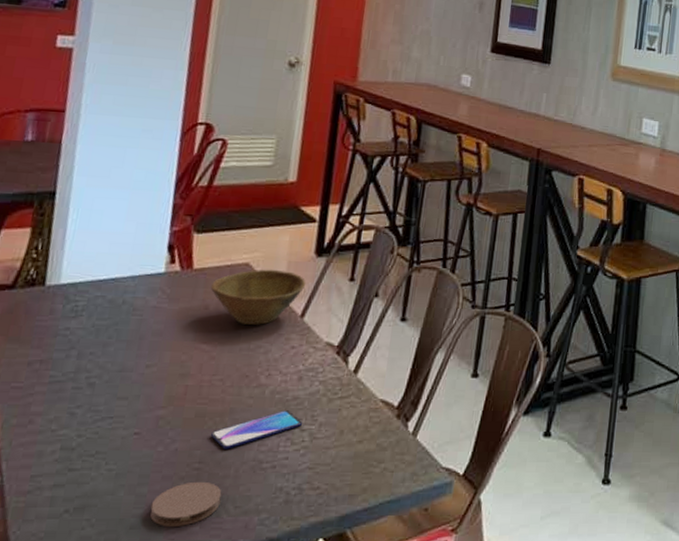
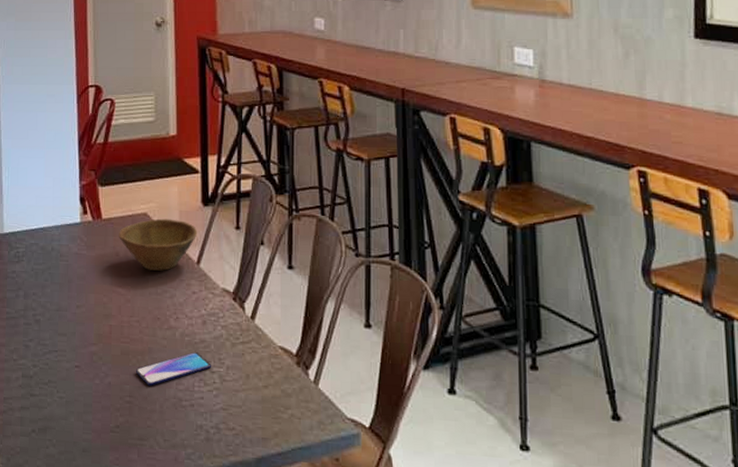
coaster: present [150,481,222,526] -> none [96,413,152,454]

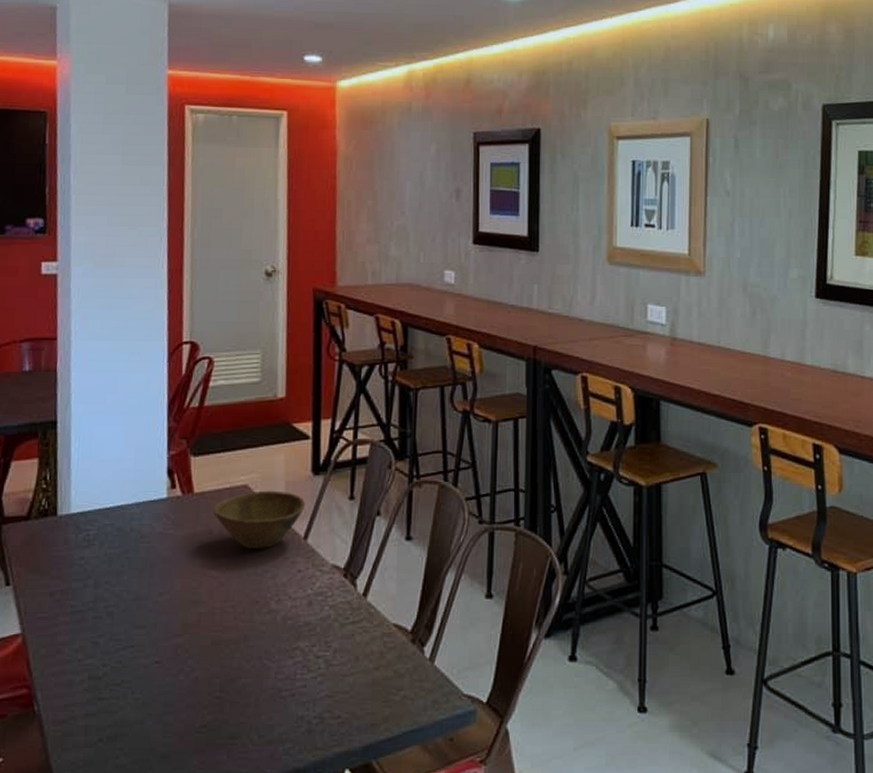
smartphone: present [135,351,212,386] -> none [227,635,318,678]

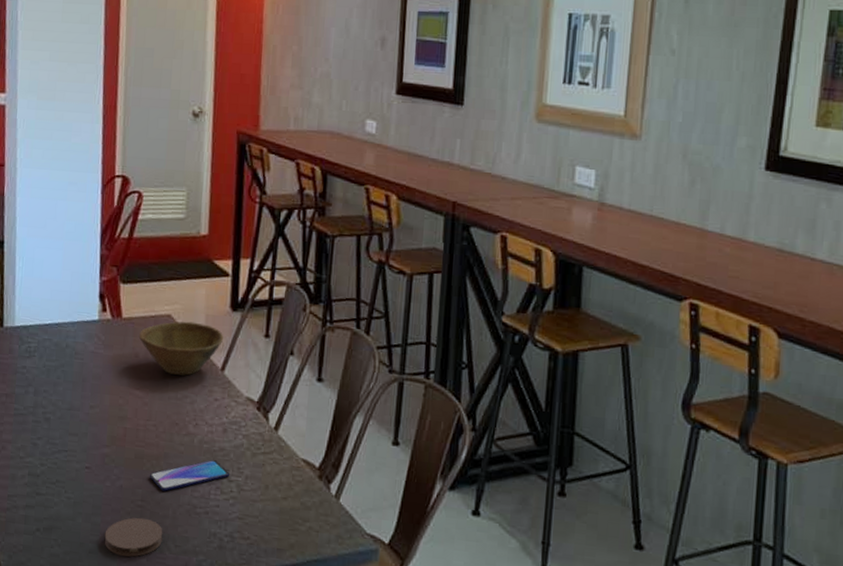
coaster: none [178,710,245,756] -> present [104,517,163,557]
smartphone: none [227,635,318,678] -> present [149,459,231,491]

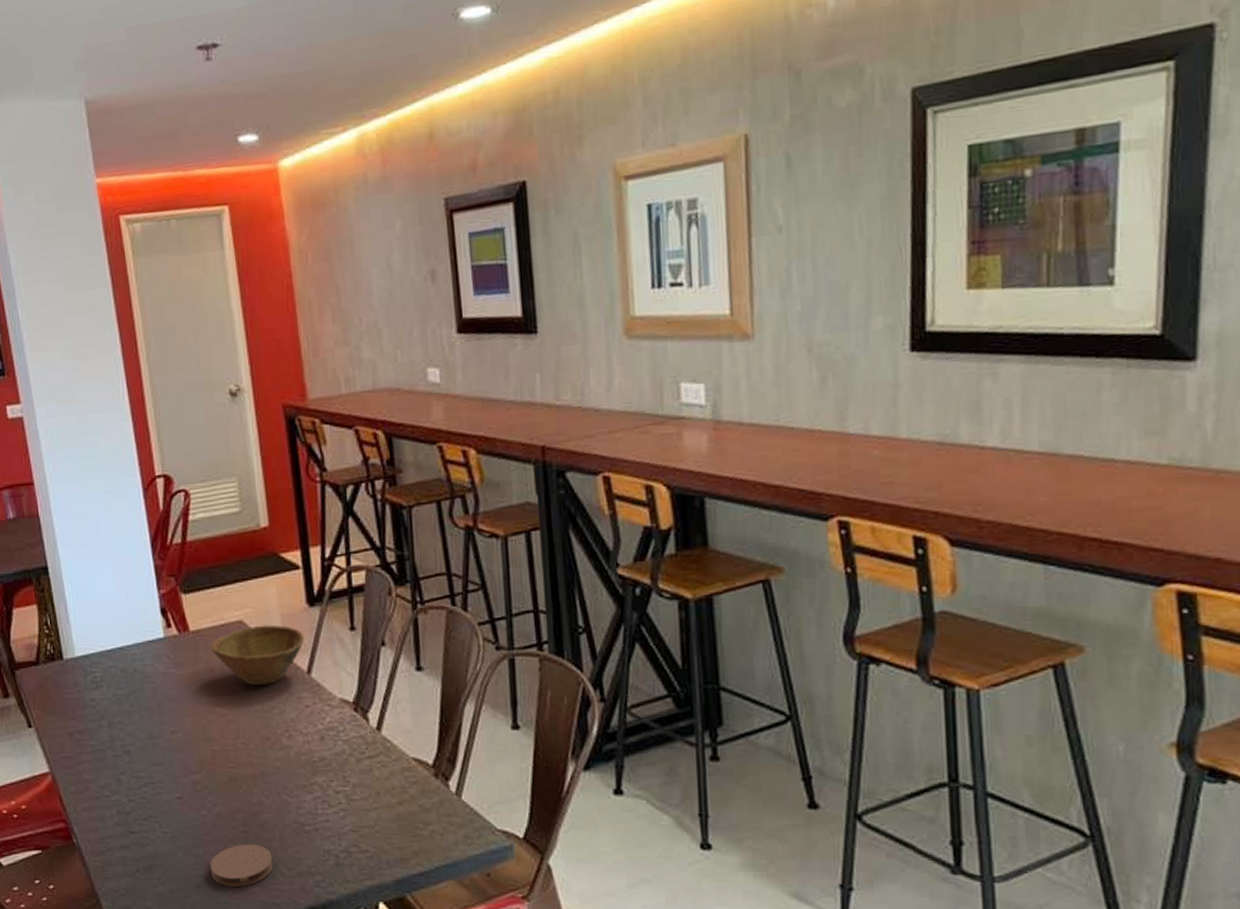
smartphone: present [149,459,231,491] -> none [247,771,336,812]

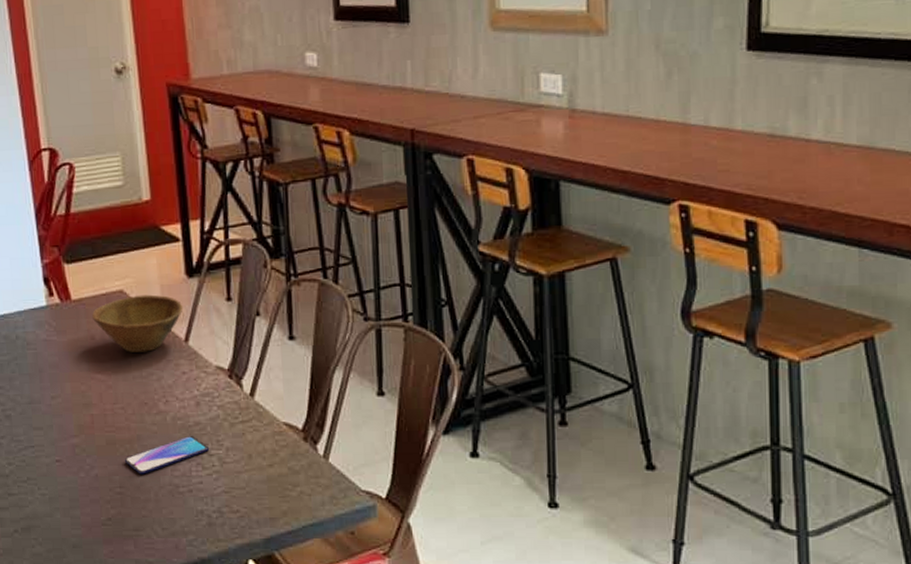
coaster: present [209,844,273,887] -> none [86,505,148,546]
smartphone: none [247,771,336,812] -> present [124,435,210,475]

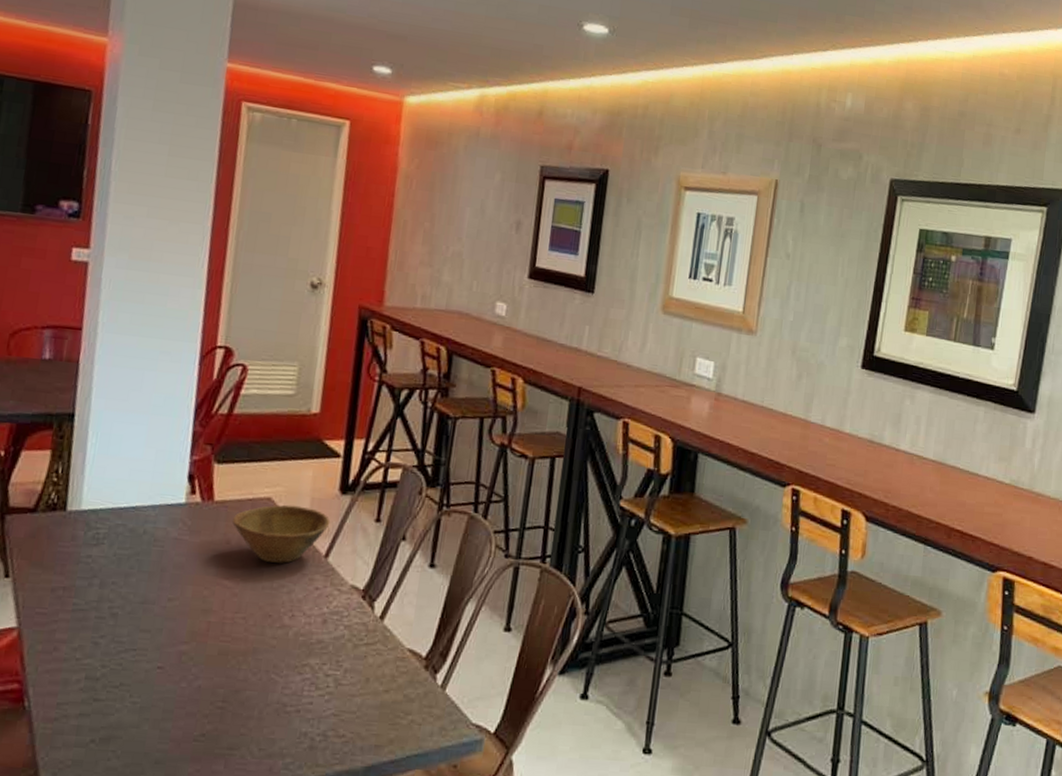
smartphone: present [124,435,210,475] -> none [233,652,328,690]

